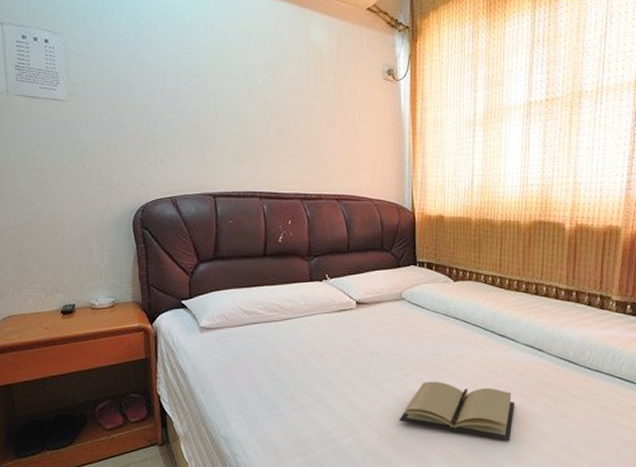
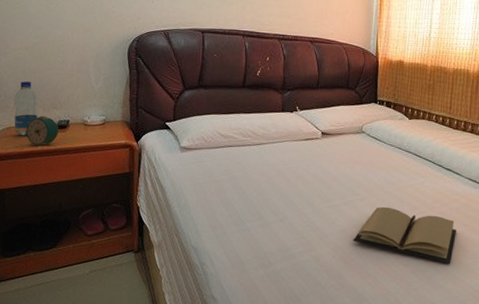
bottle: none [12,264,40,325] -> present [14,81,38,136]
alarm clock: none [28,301,65,335] -> present [26,115,59,147]

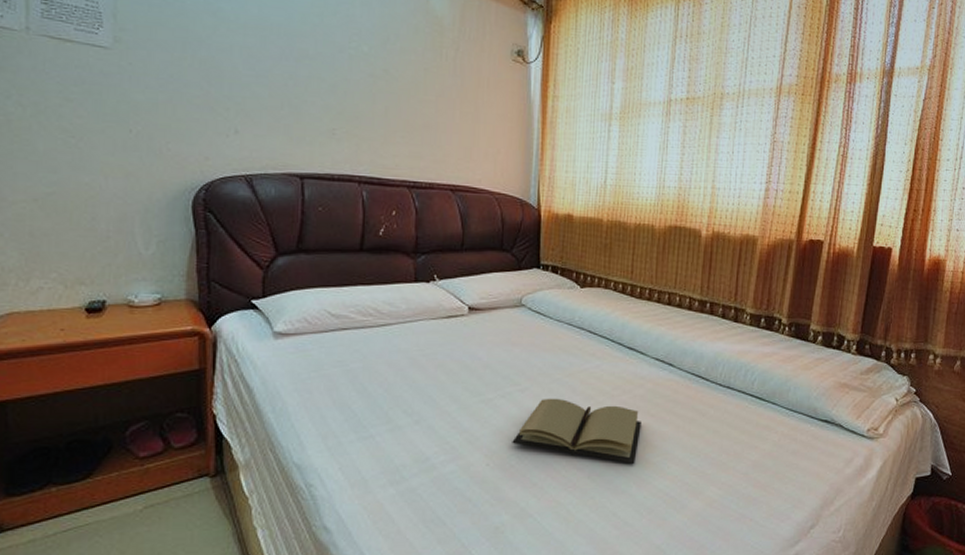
bottle: present [14,81,38,136] -> none [17,247,56,325]
alarm clock: present [26,115,59,147] -> none [37,295,90,339]

